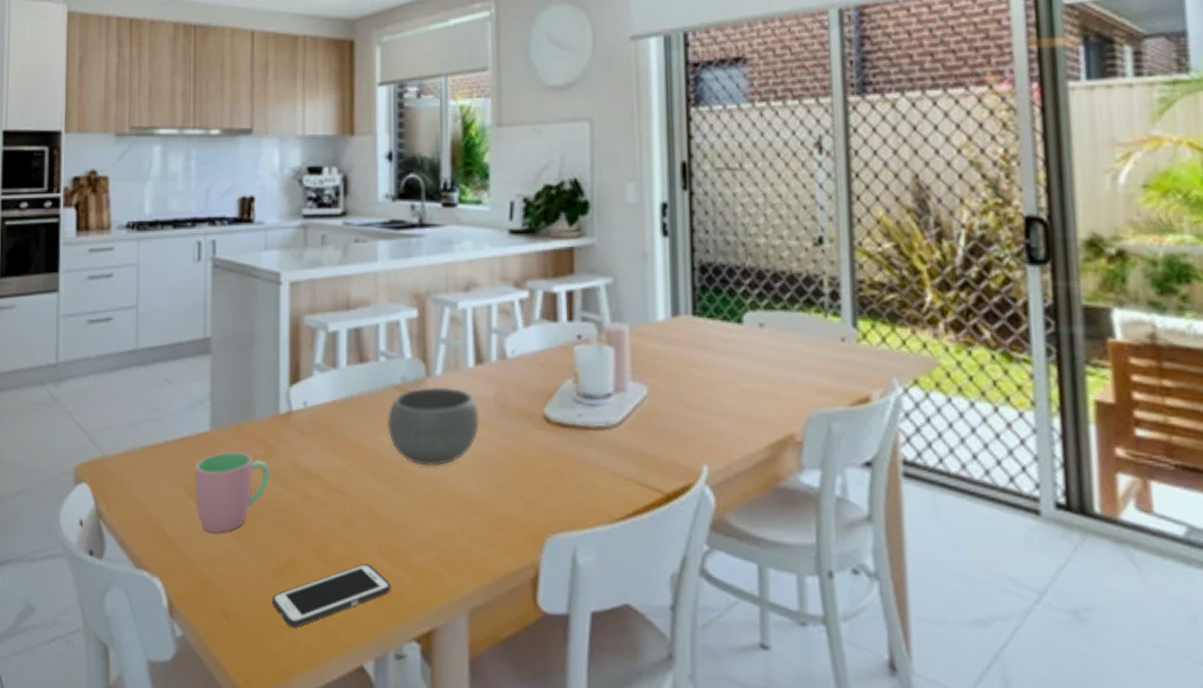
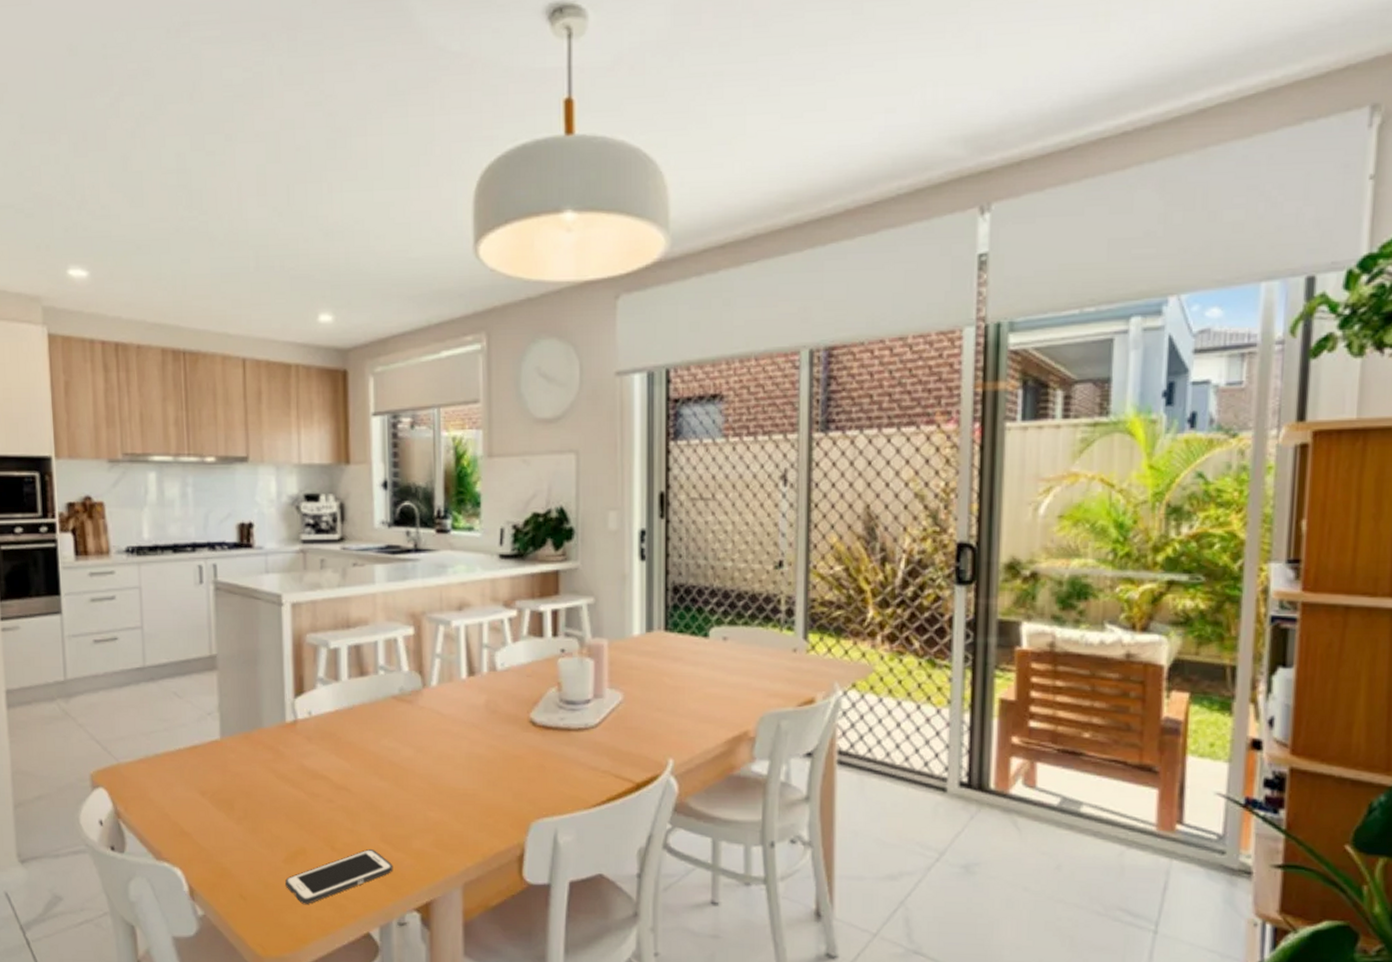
cup: present [195,451,270,533] -> none [207,756,279,828]
bowl: present [386,386,479,466] -> none [386,696,472,765]

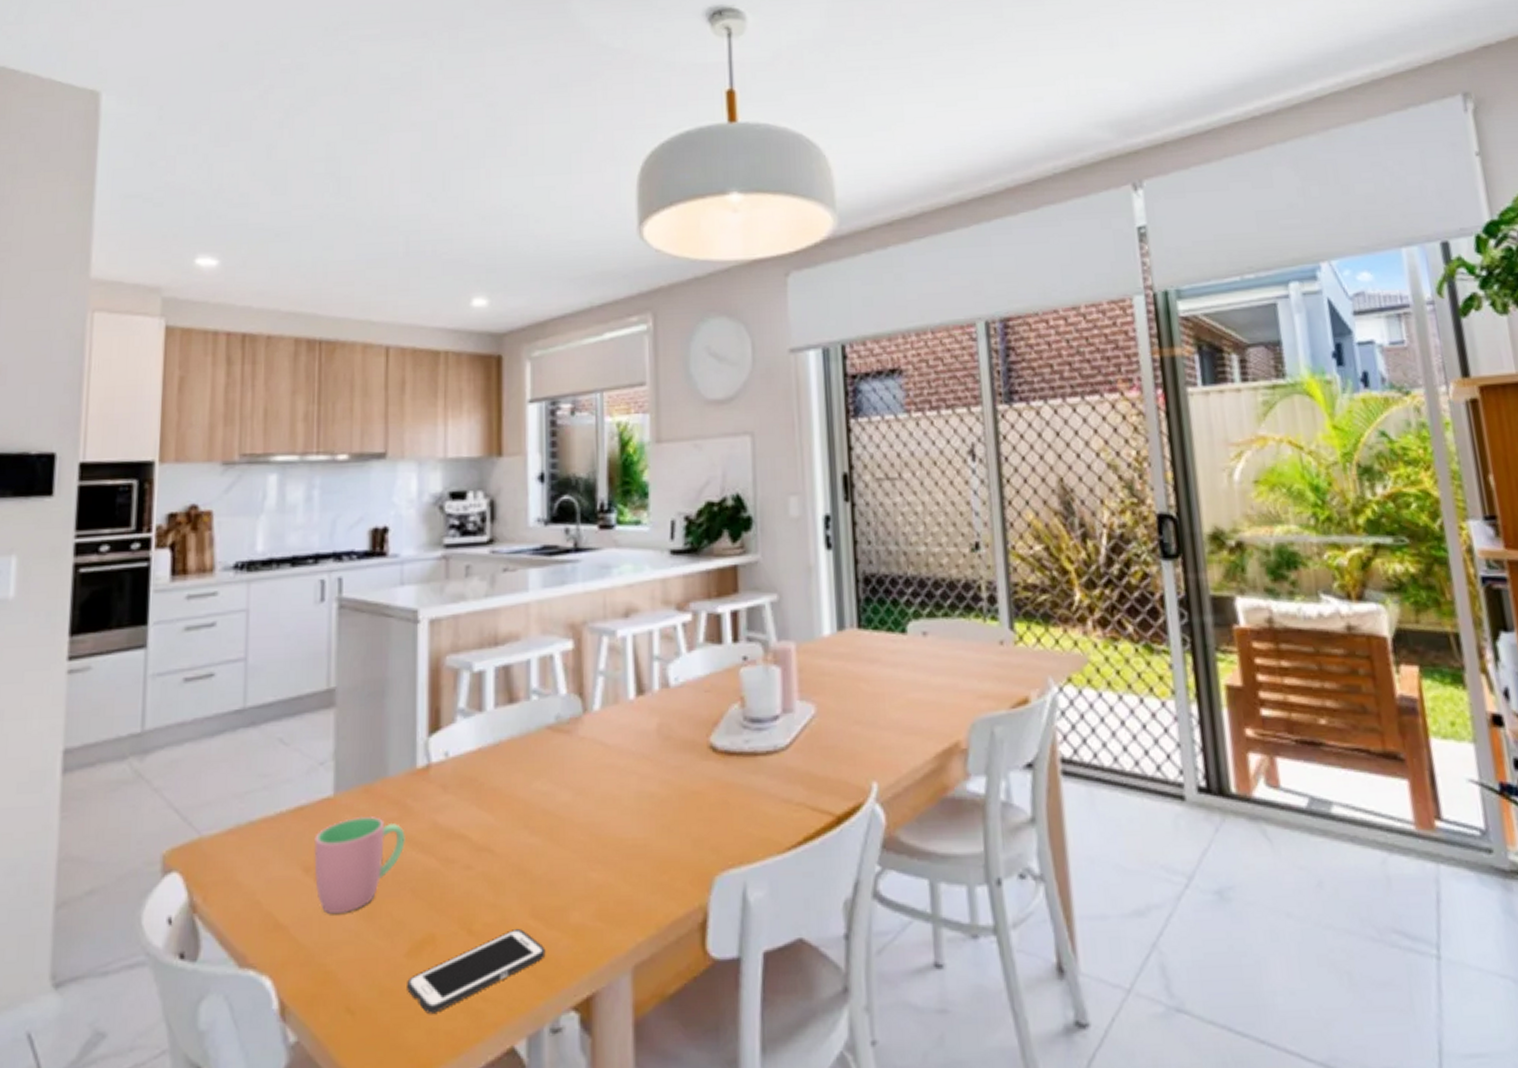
cup: none [207,756,279,828] -> present [314,815,405,915]

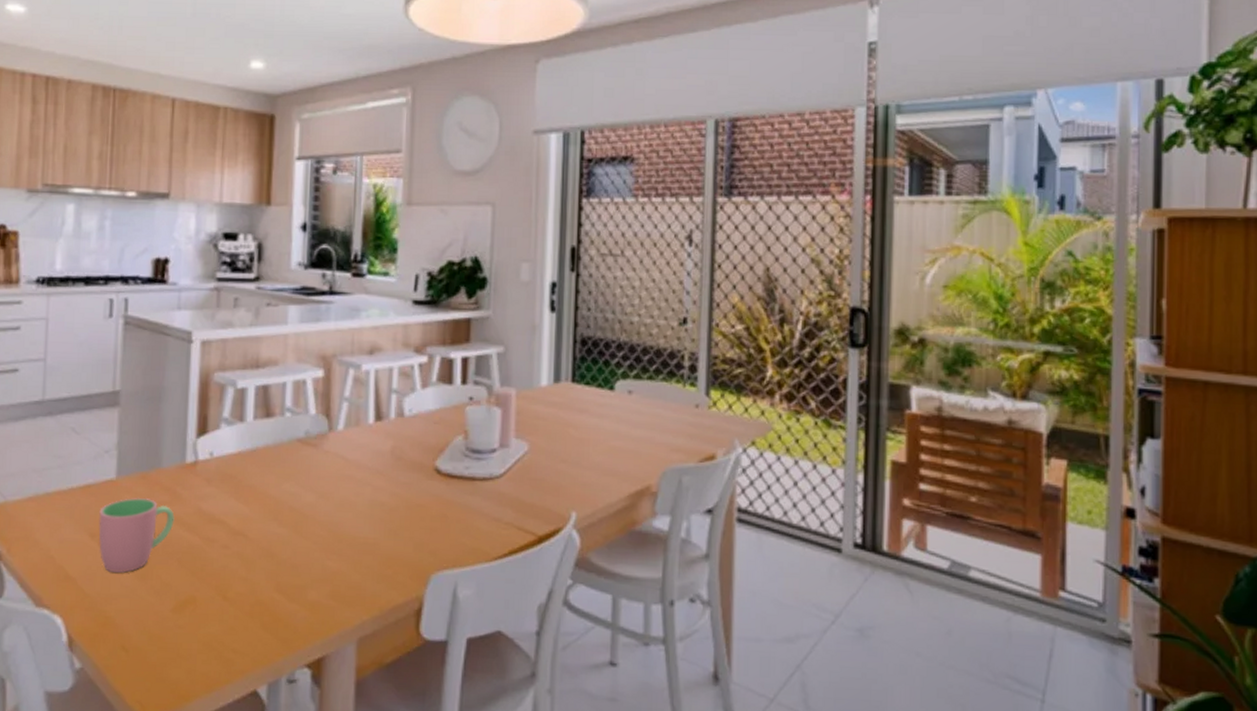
cell phone: present [407,929,546,1015] -> none [171,600,287,659]

